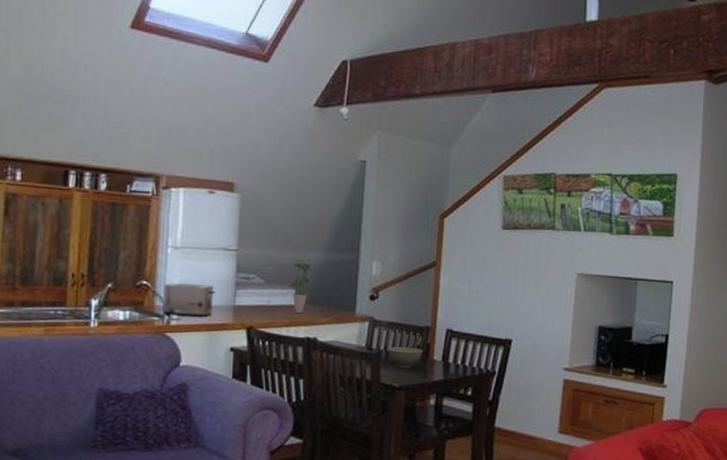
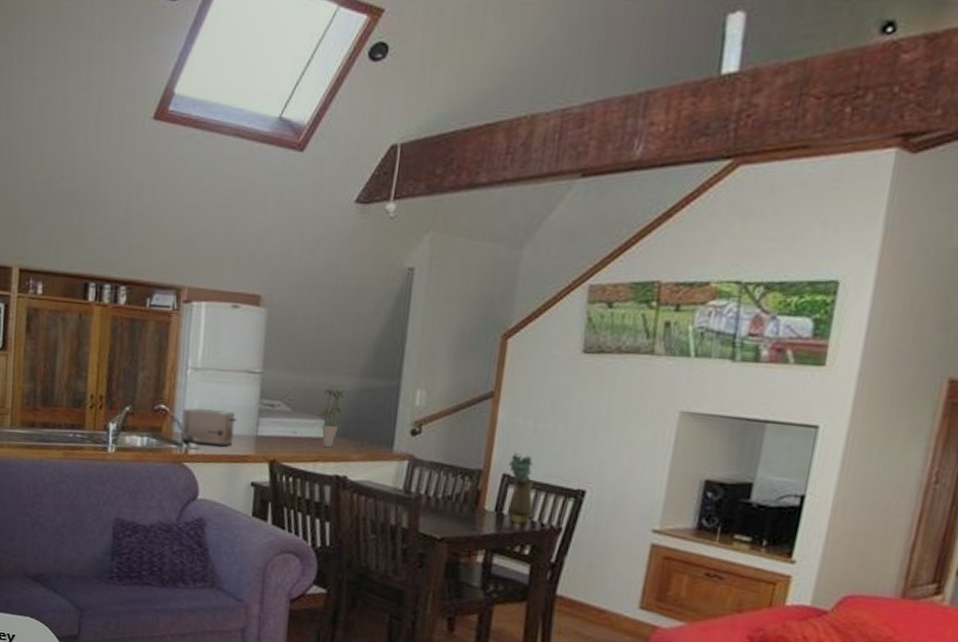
bowl: present [388,346,423,369] -> none [429,491,472,518]
vase: none [450,310,473,370] -> present [508,451,534,524]

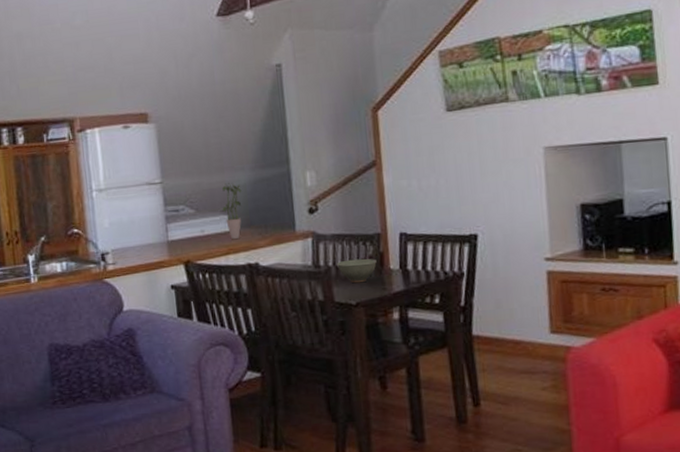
toaster: present [181,408,237,448] -> none [95,223,147,262]
bowl: none [429,491,472,518] -> present [337,258,377,284]
vase: present [508,451,534,524] -> none [402,210,435,276]

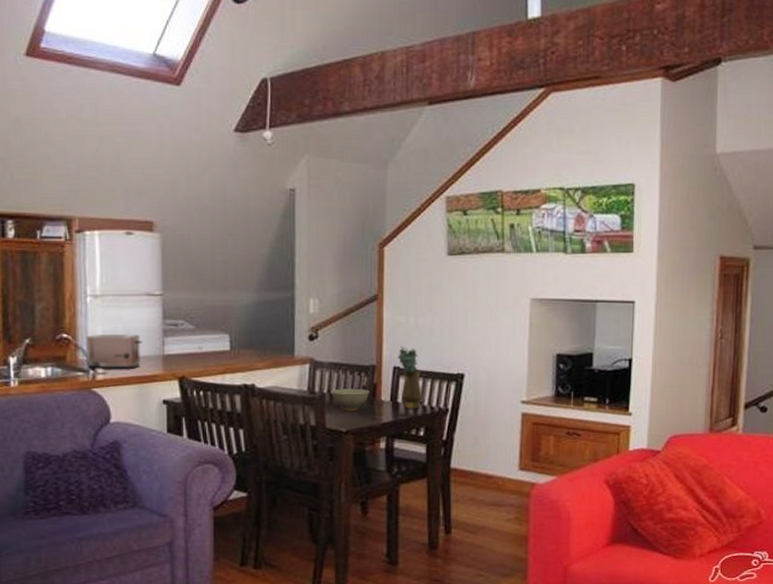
toaster: none [95,223,147,262] -> present [86,334,142,370]
potted plant: present [222,183,242,240] -> none [223,302,244,360]
vase: none [402,210,435,276] -> present [397,345,423,409]

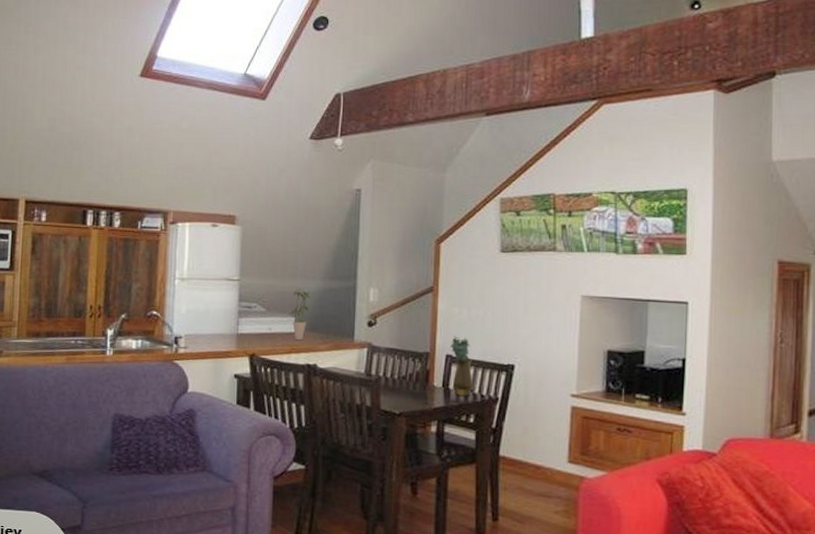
toaster: present [86,334,142,370] -> none [171,313,220,346]
potted plant: none [223,302,244,360] -> present [290,289,311,341]
bowl: present [332,388,369,412] -> none [387,372,423,395]

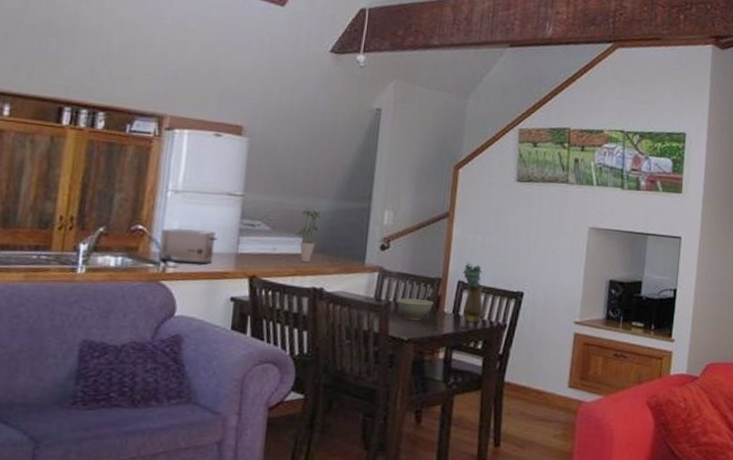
toaster: none [171,313,220,346] -> present [159,228,218,266]
bowl: none [387,372,423,395] -> present [397,298,433,321]

